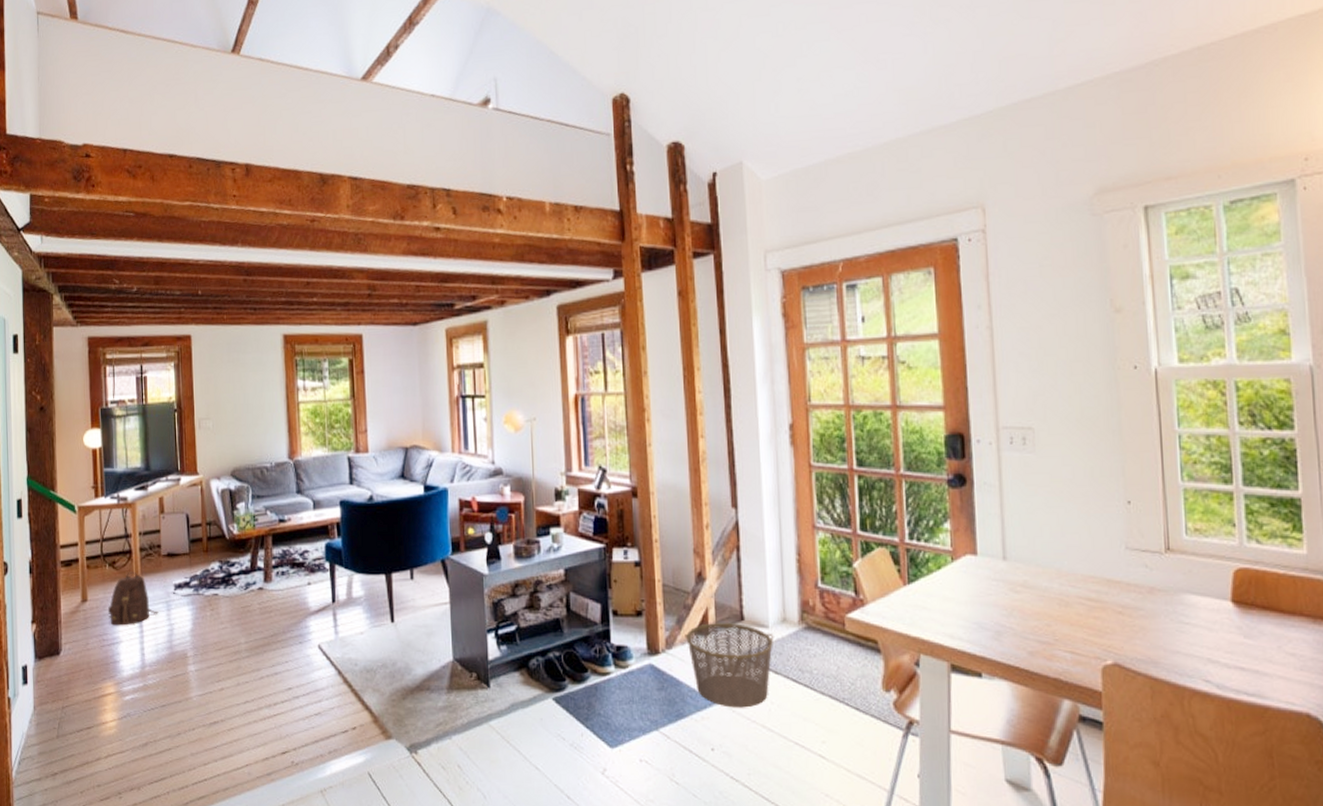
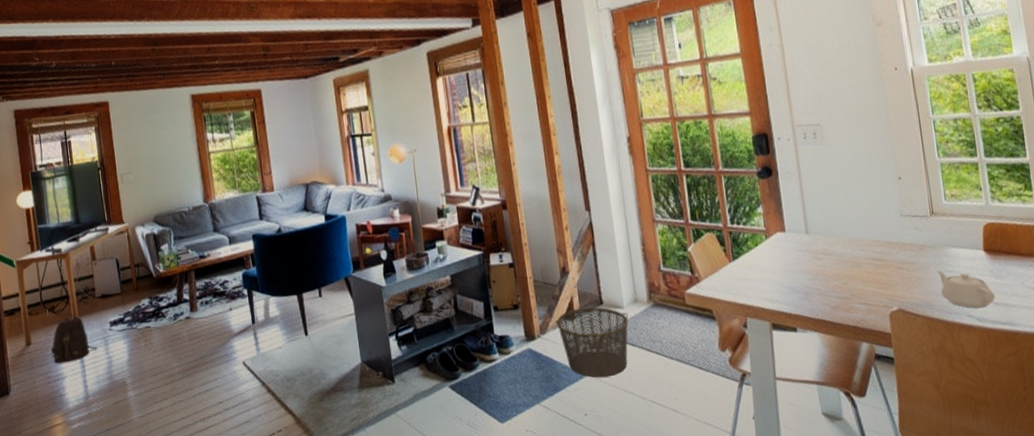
teapot: none [1167,621,1243,673] -> present [936,271,996,309]

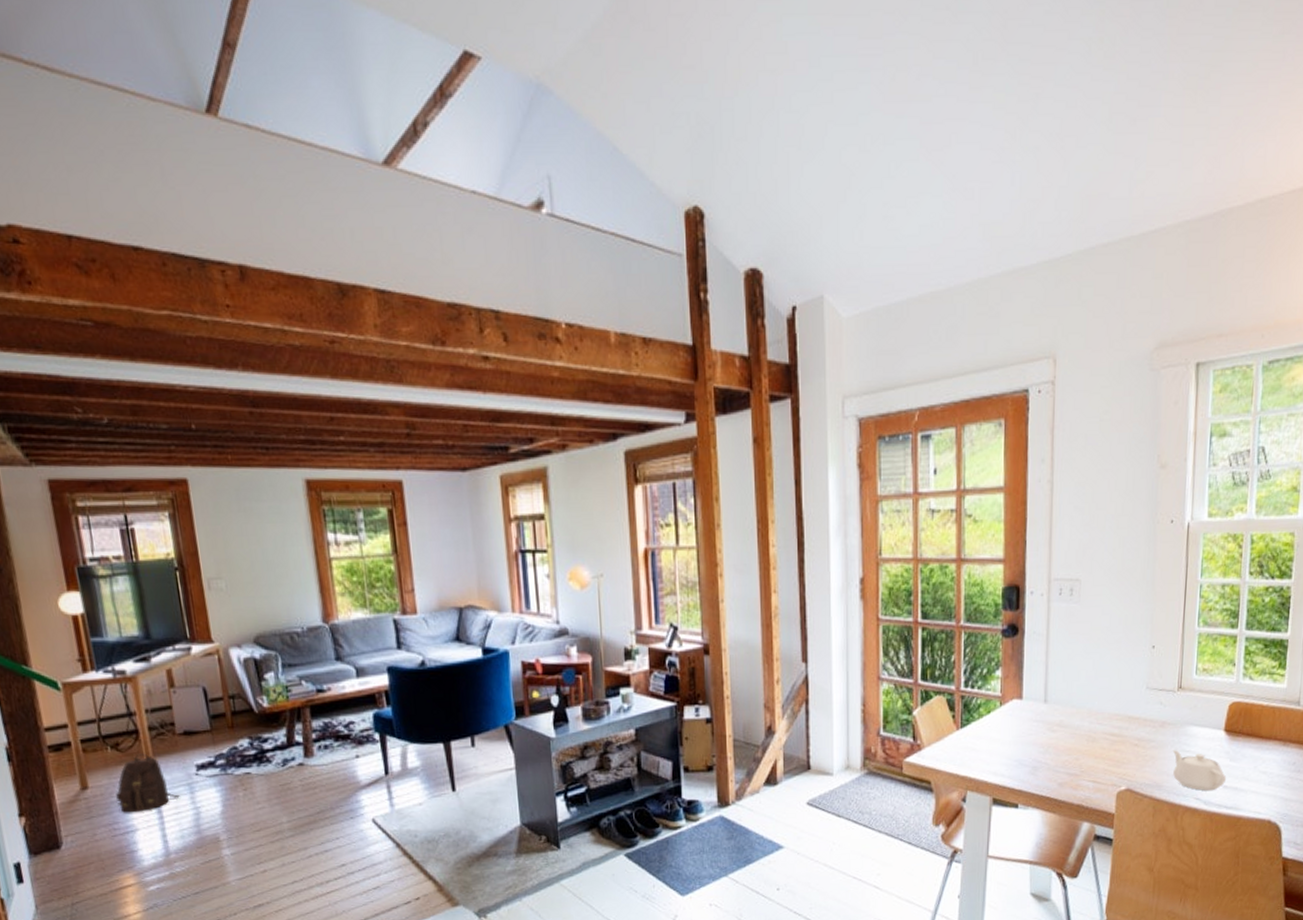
basket: present [555,307,629,378] -> none [754,772,838,850]

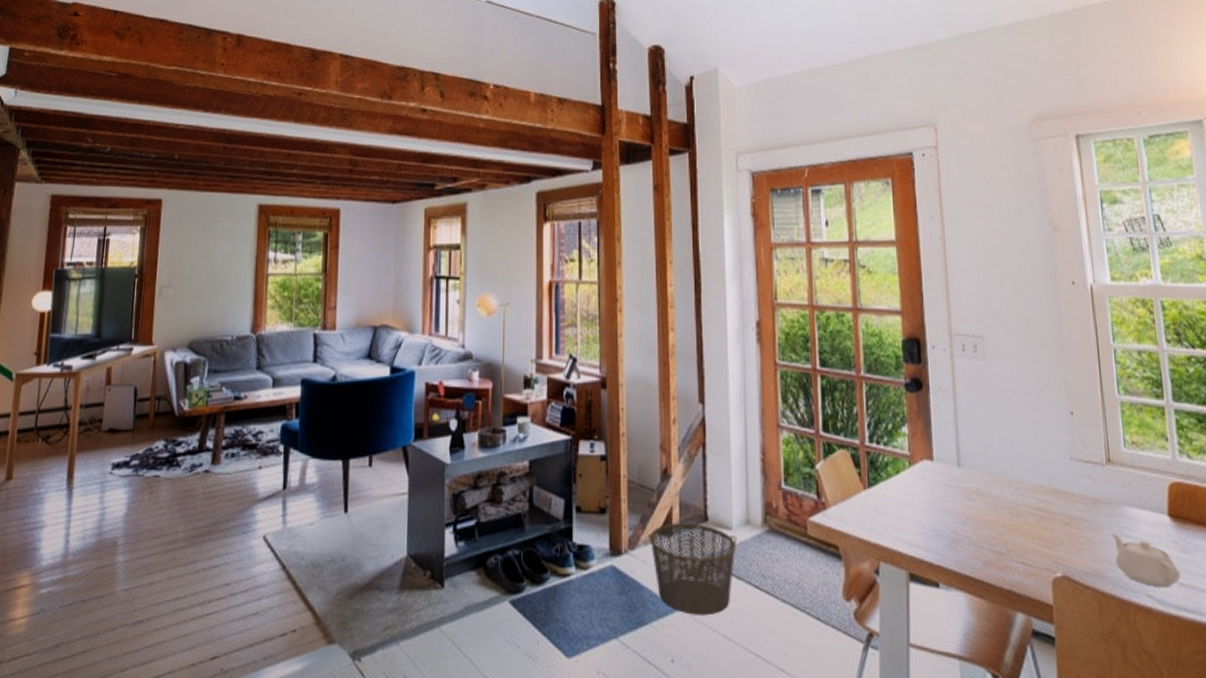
backpack: present [115,753,180,813] -> none [33,447,91,508]
basket: none [754,772,838,850] -> present [648,522,737,616]

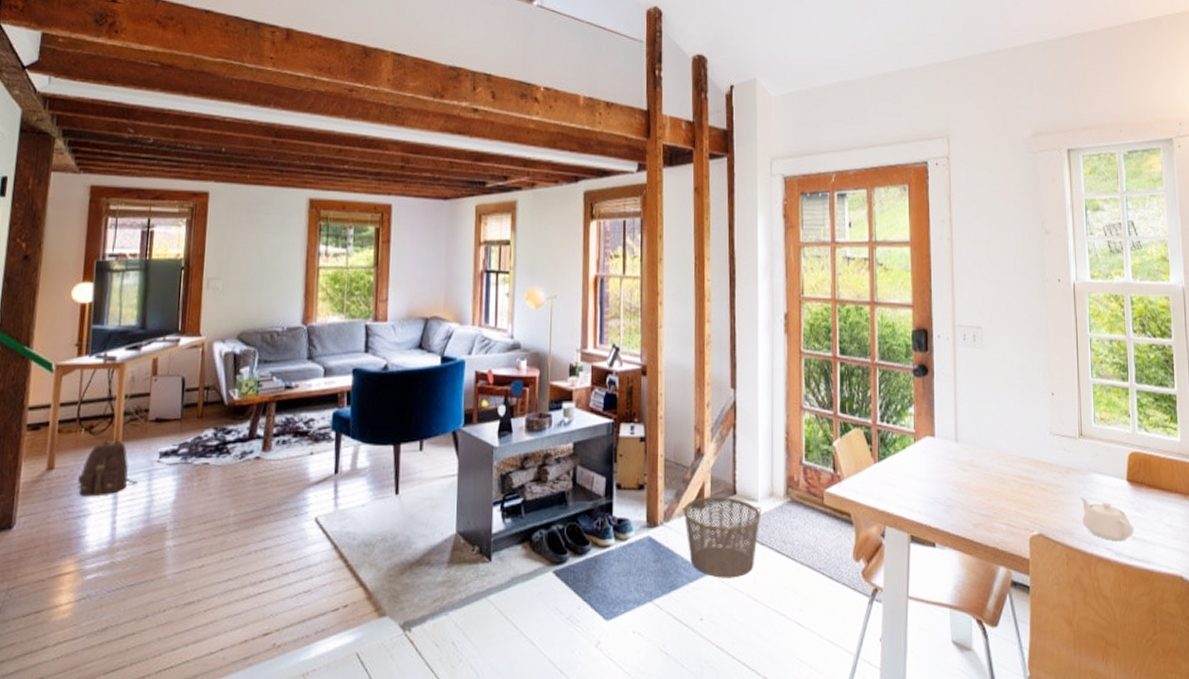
backpack: none [33,447,91,508] -> present [77,437,138,497]

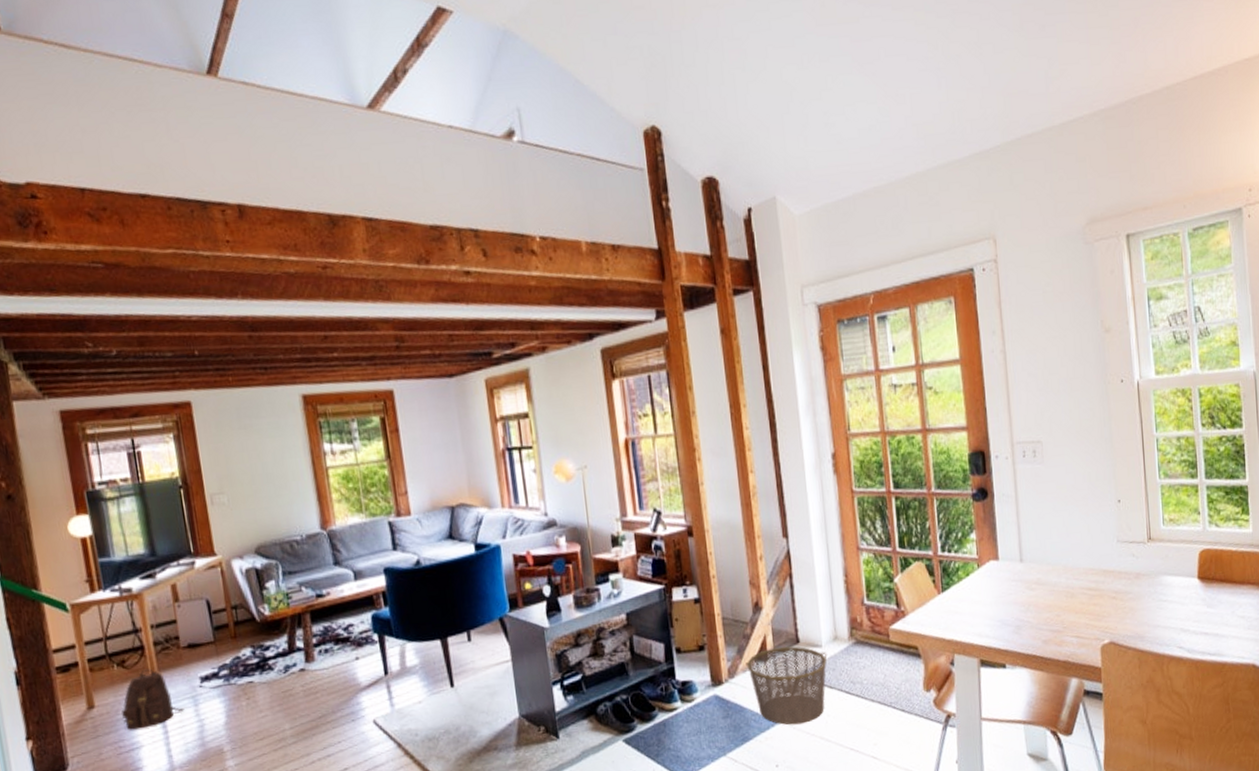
teapot: present [1079,497,1135,542] -> none [1150,600,1207,640]

